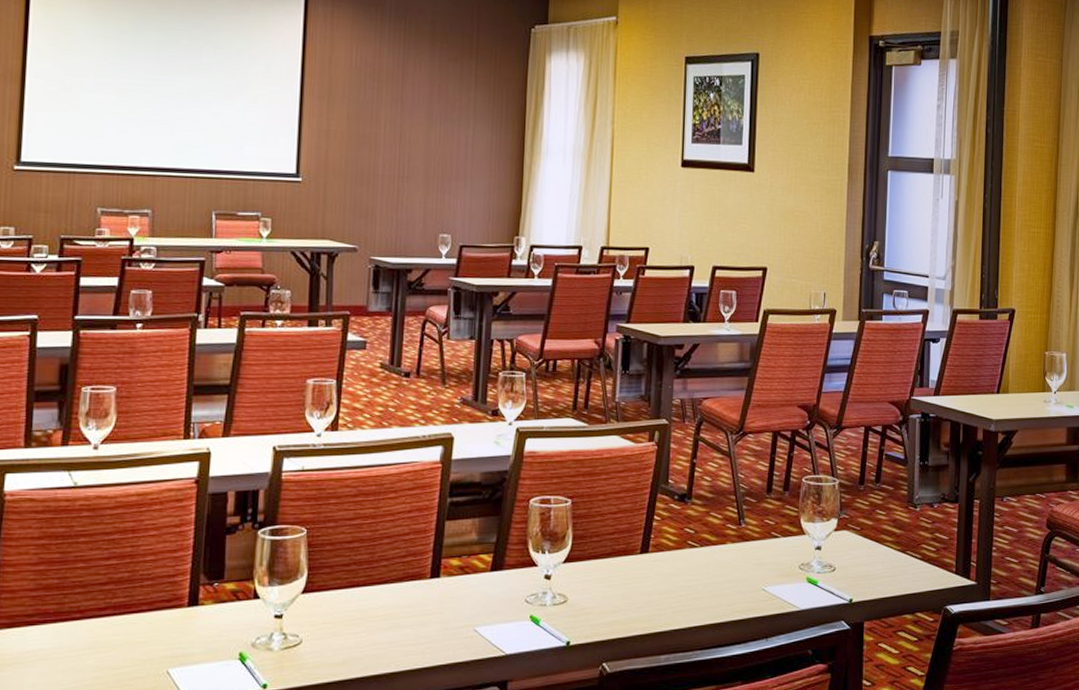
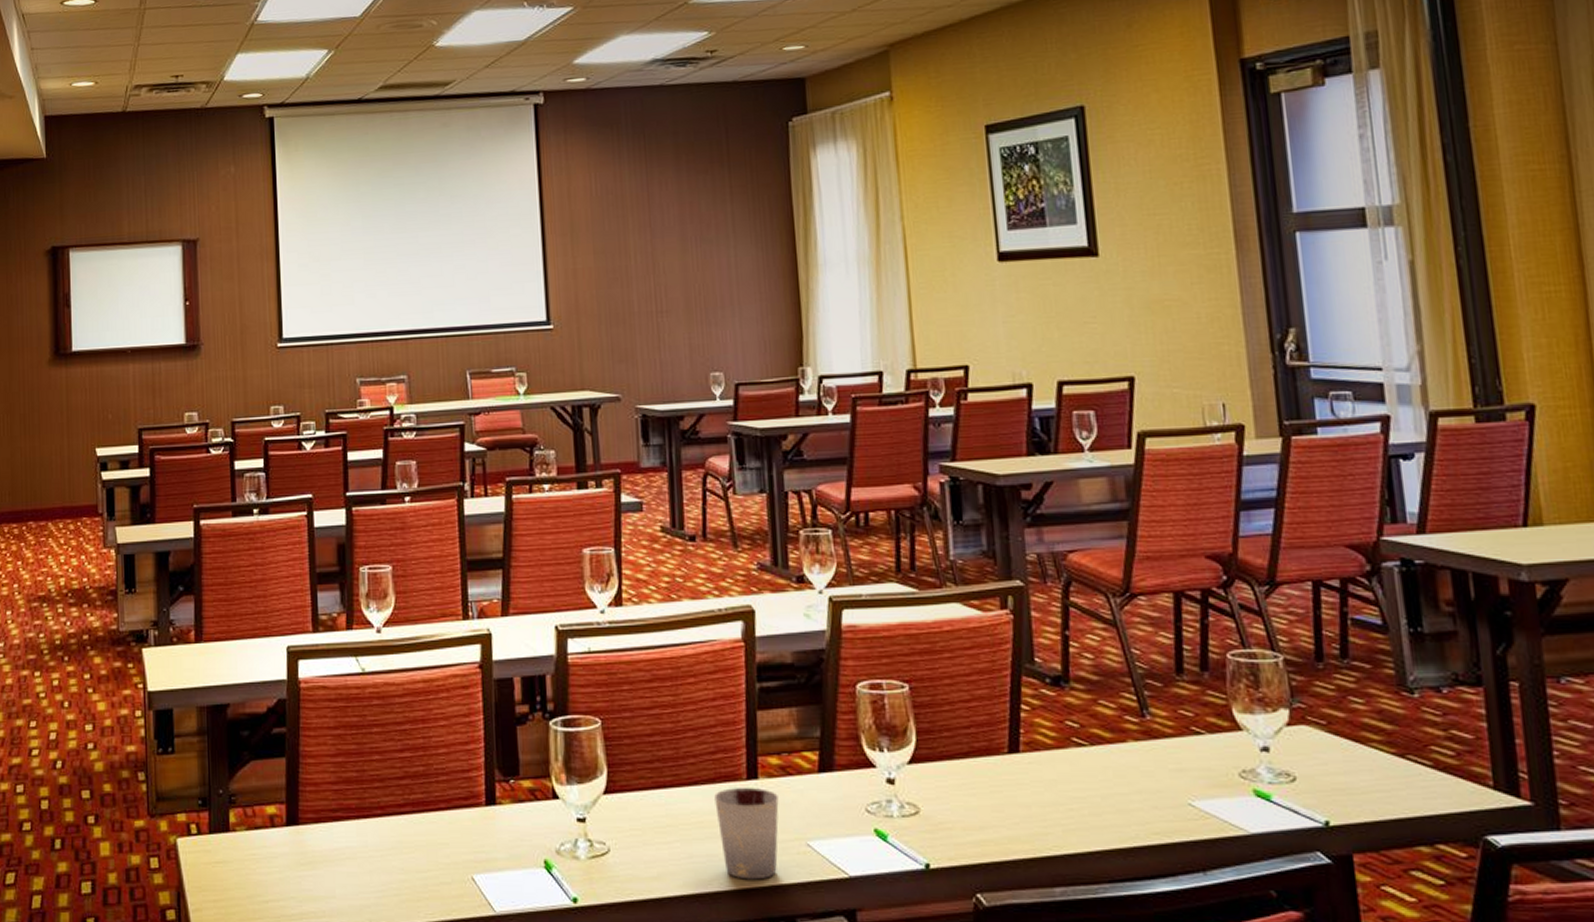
cup: none [400,585,455,661] -> present [714,788,779,880]

